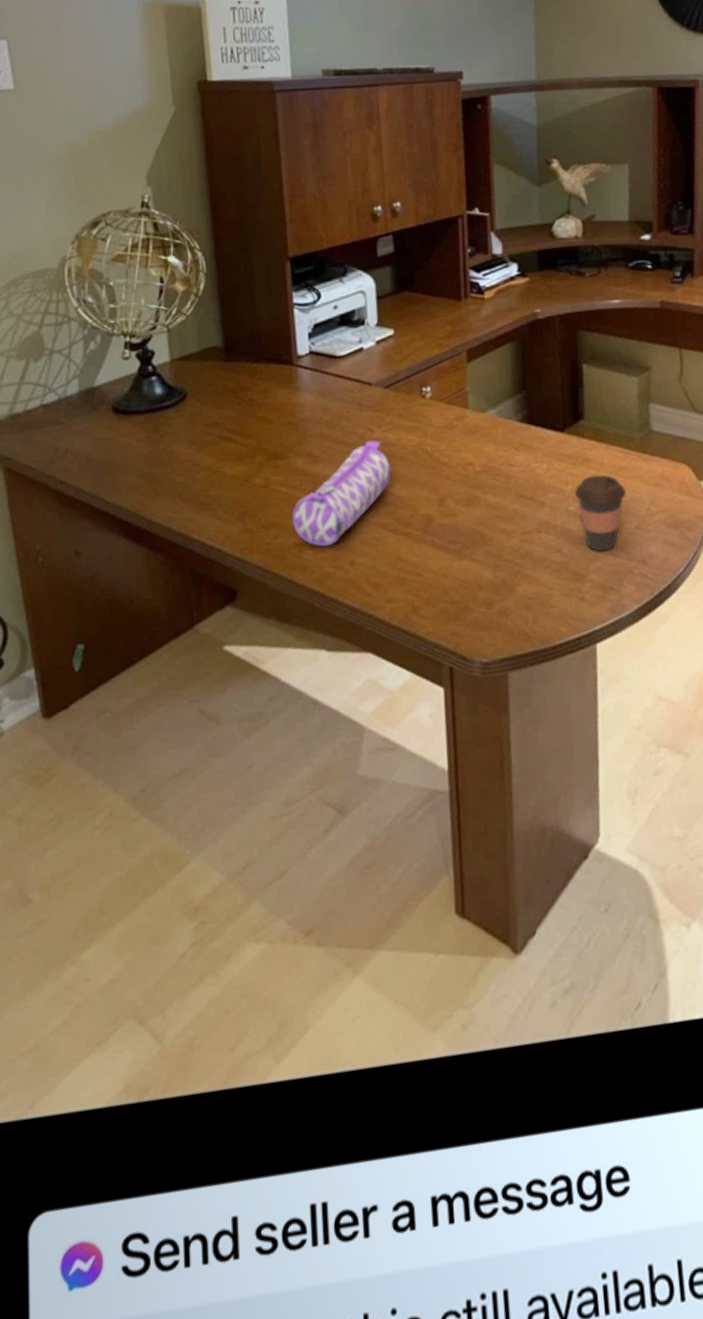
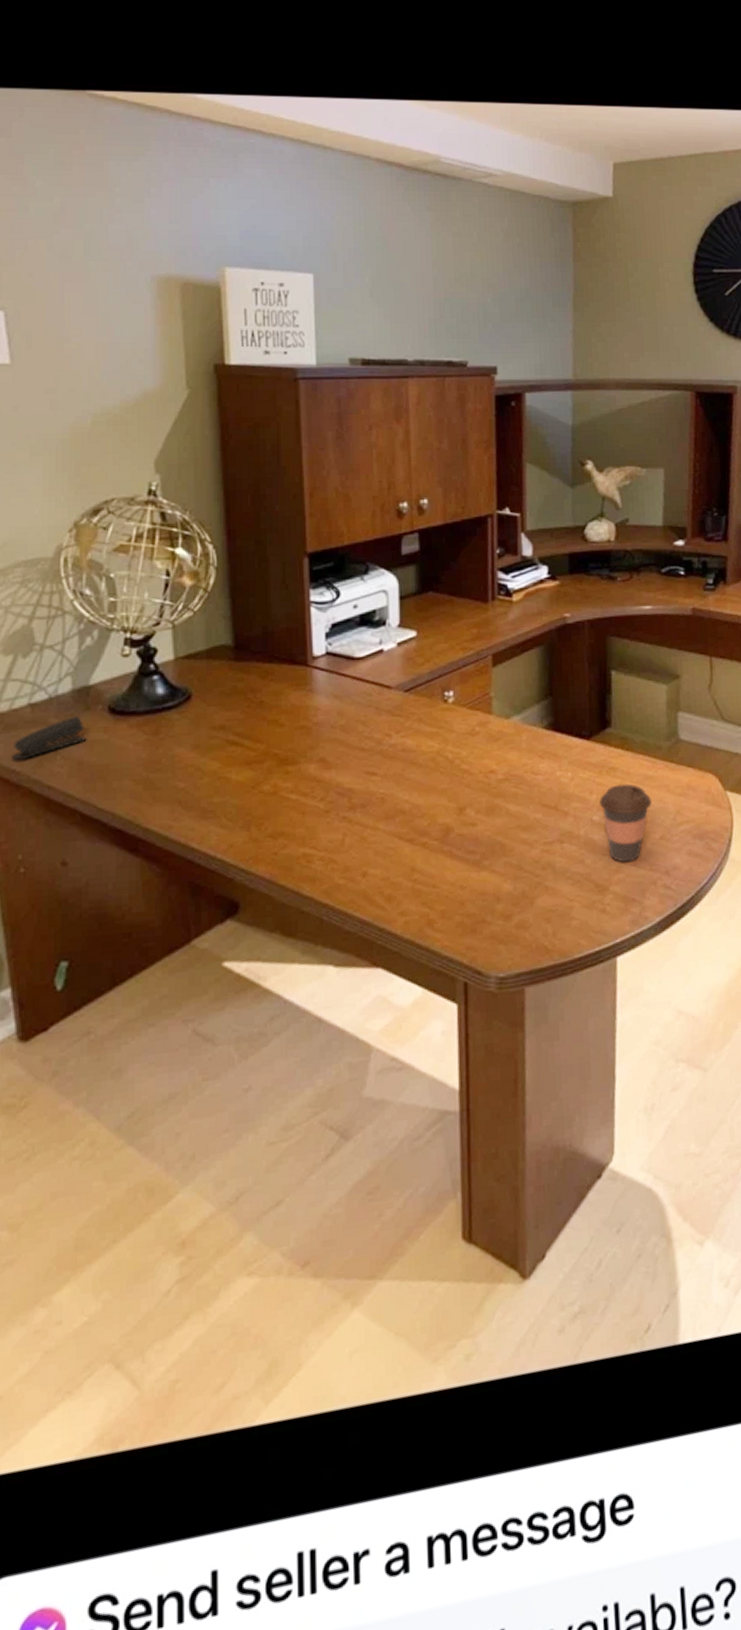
stapler: none [26,415,94,458] -> present [10,716,87,761]
pencil case: present [292,440,392,547] -> none [302,746,409,857]

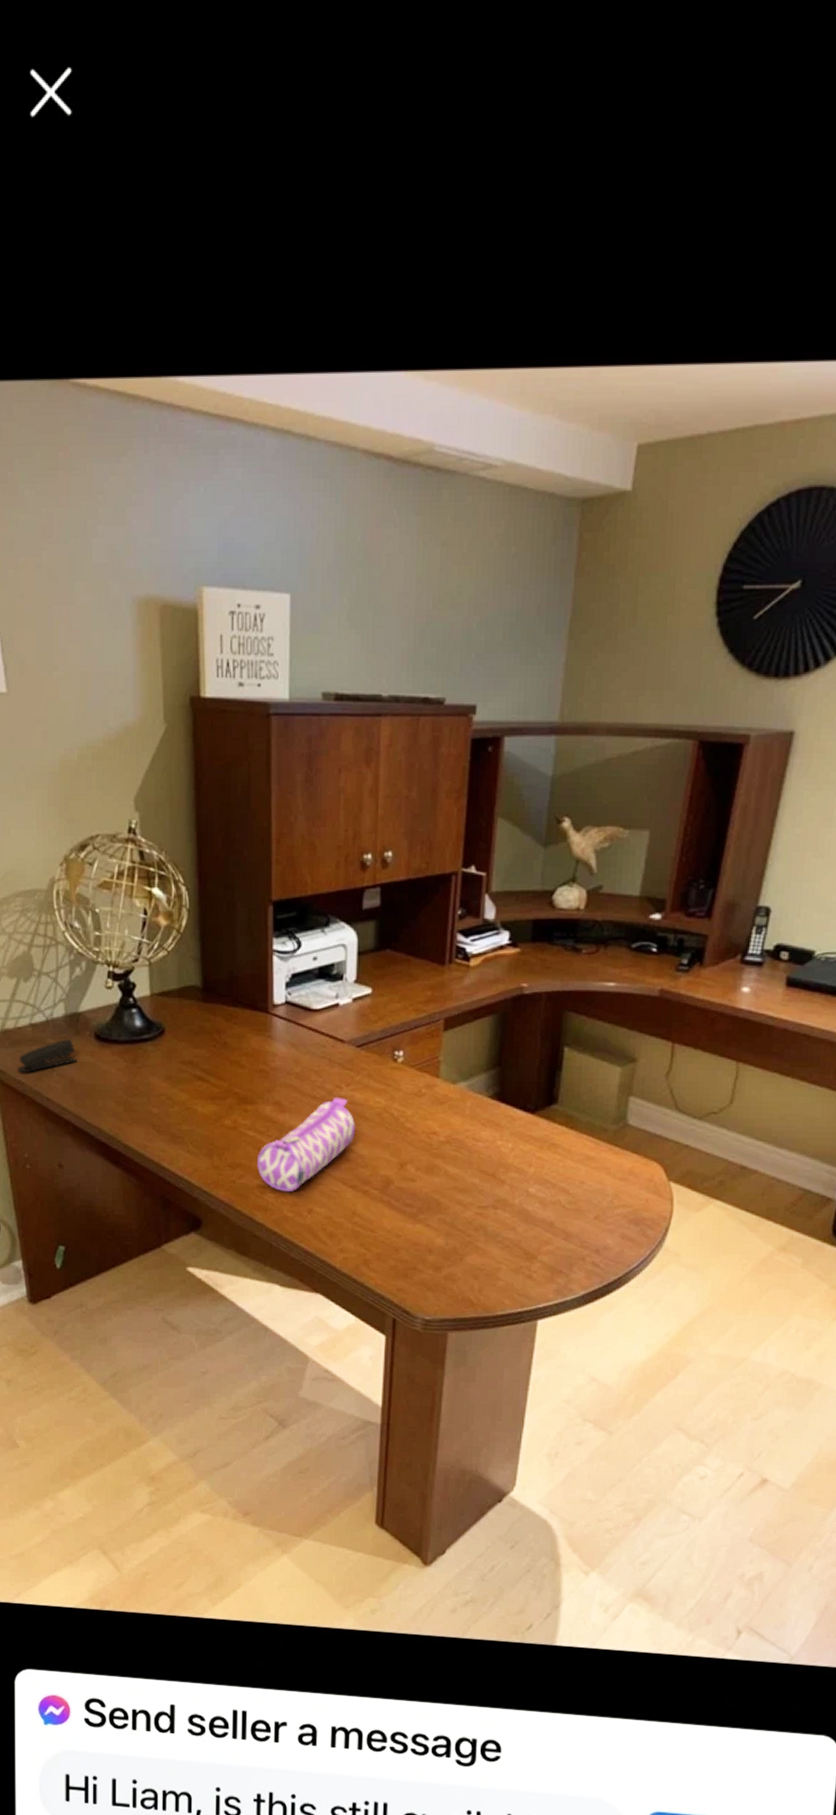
pencil case: none [302,746,409,857] -> present [257,1098,356,1193]
coffee cup: present [599,783,652,863] -> none [537,1161,590,1236]

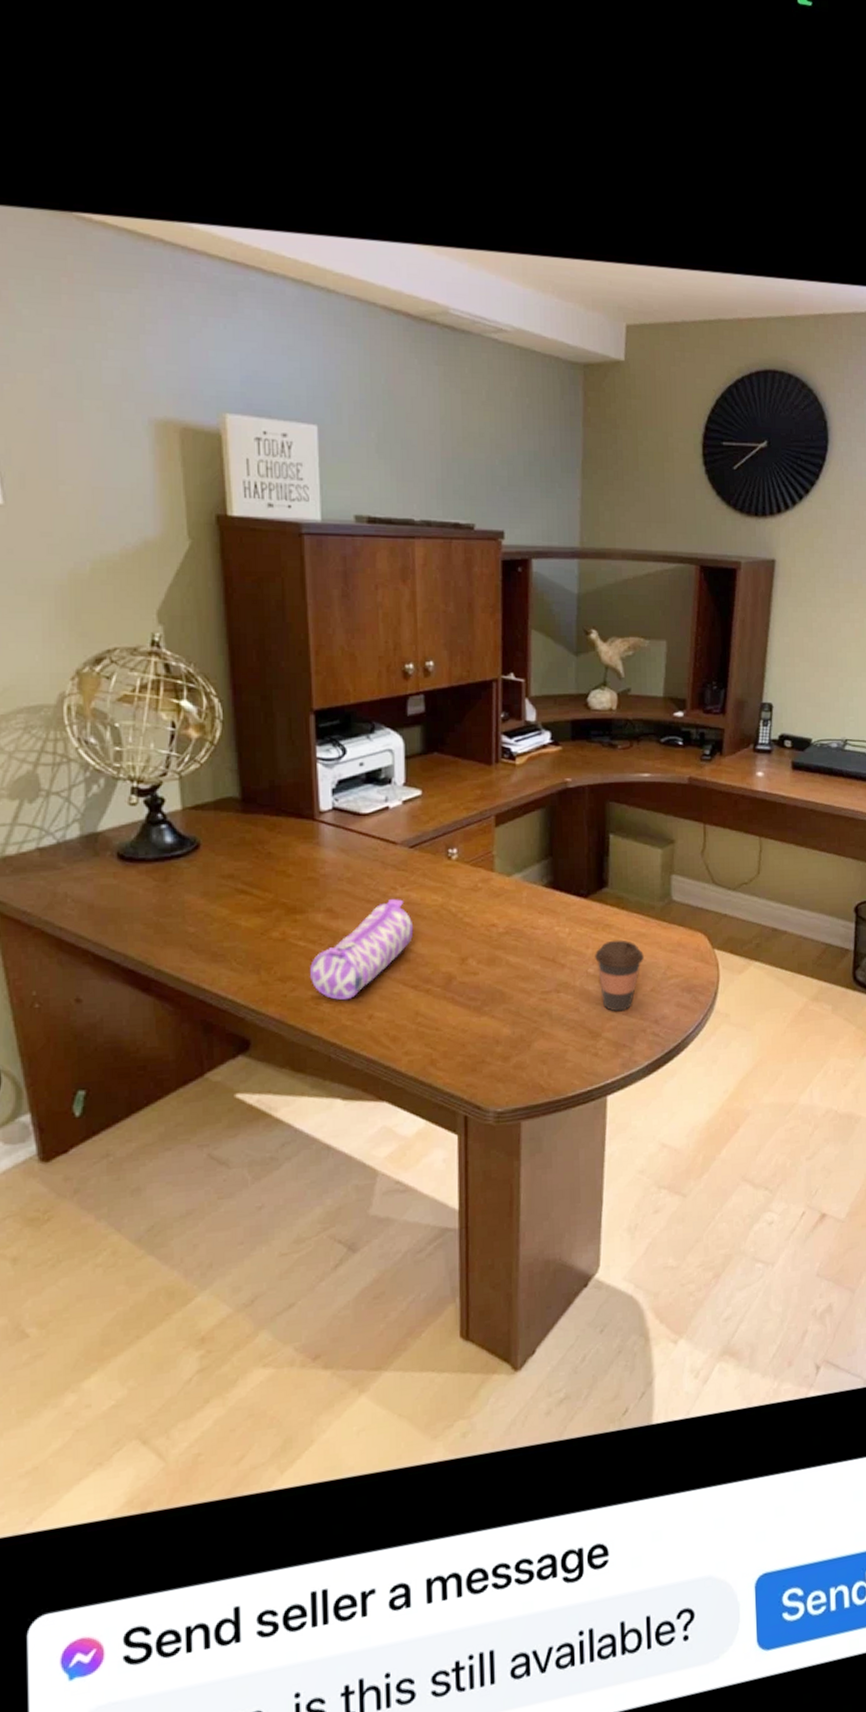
stapler: present [16,1039,78,1073] -> none [20,861,97,902]
coffee cup: none [537,1161,590,1236] -> present [595,940,644,1012]

